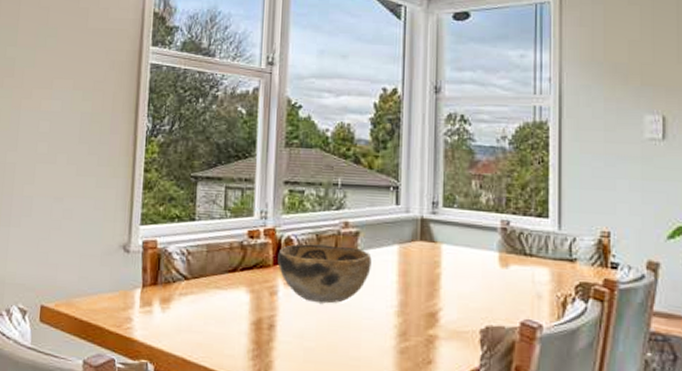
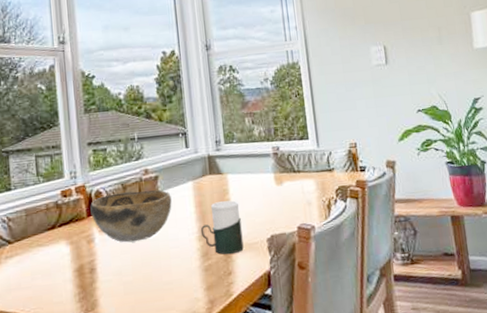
cup: none [401,274,453,339] -> present [200,200,244,255]

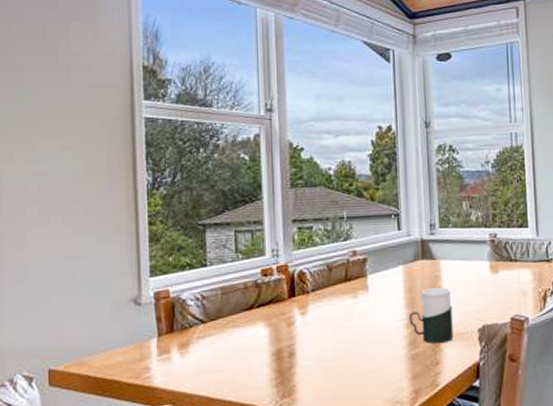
decorative bowl: present [90,190,172,243] -> none [292,273,380,327]

